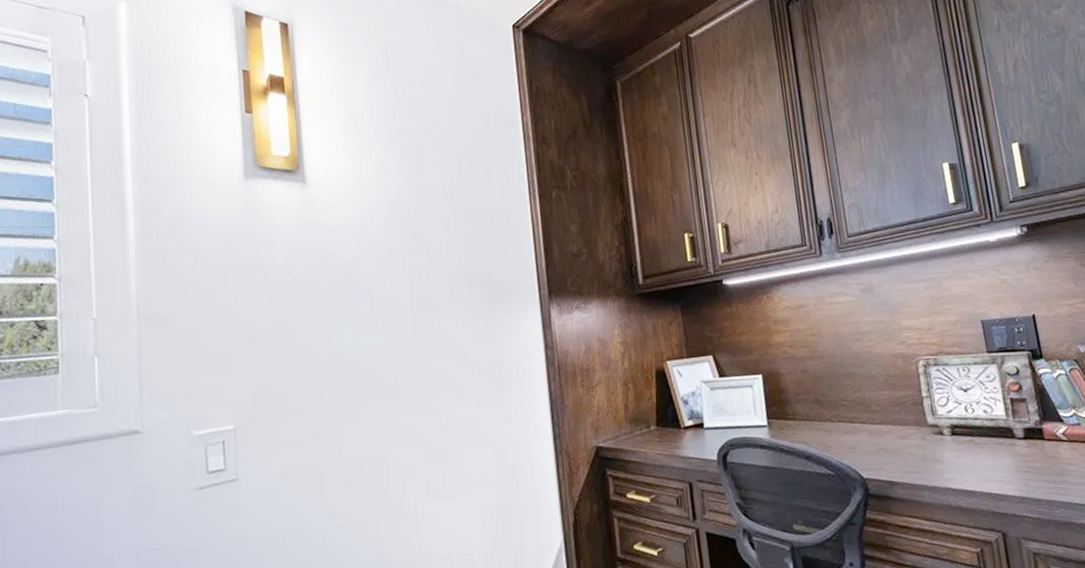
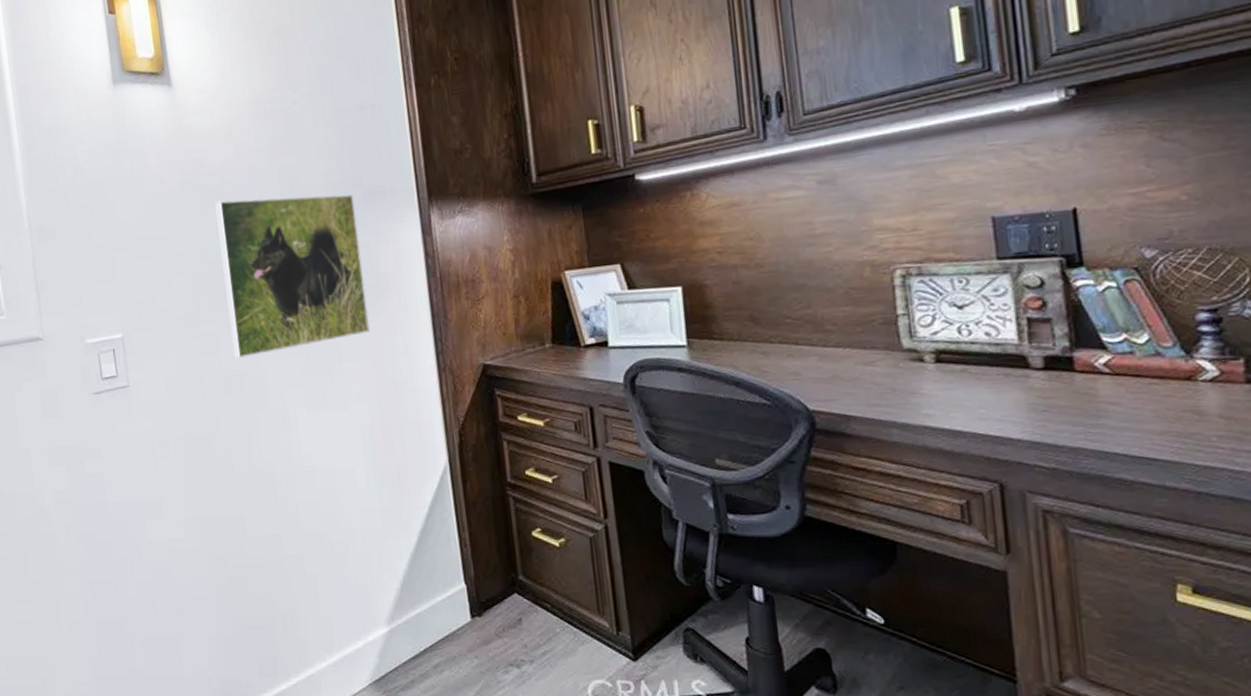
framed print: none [343,290,492,448] -> present [215,194,370,359]

